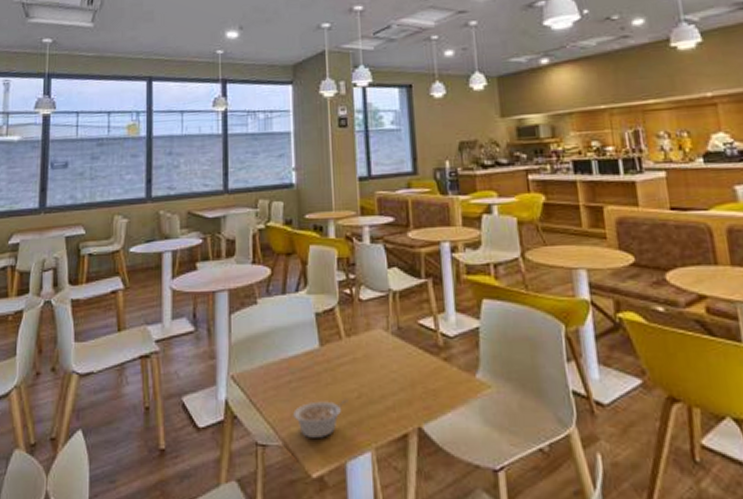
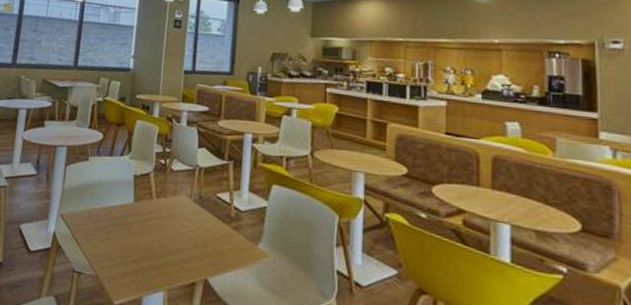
legume: present [293,399,349,438] -> none [106,245,151,275]

